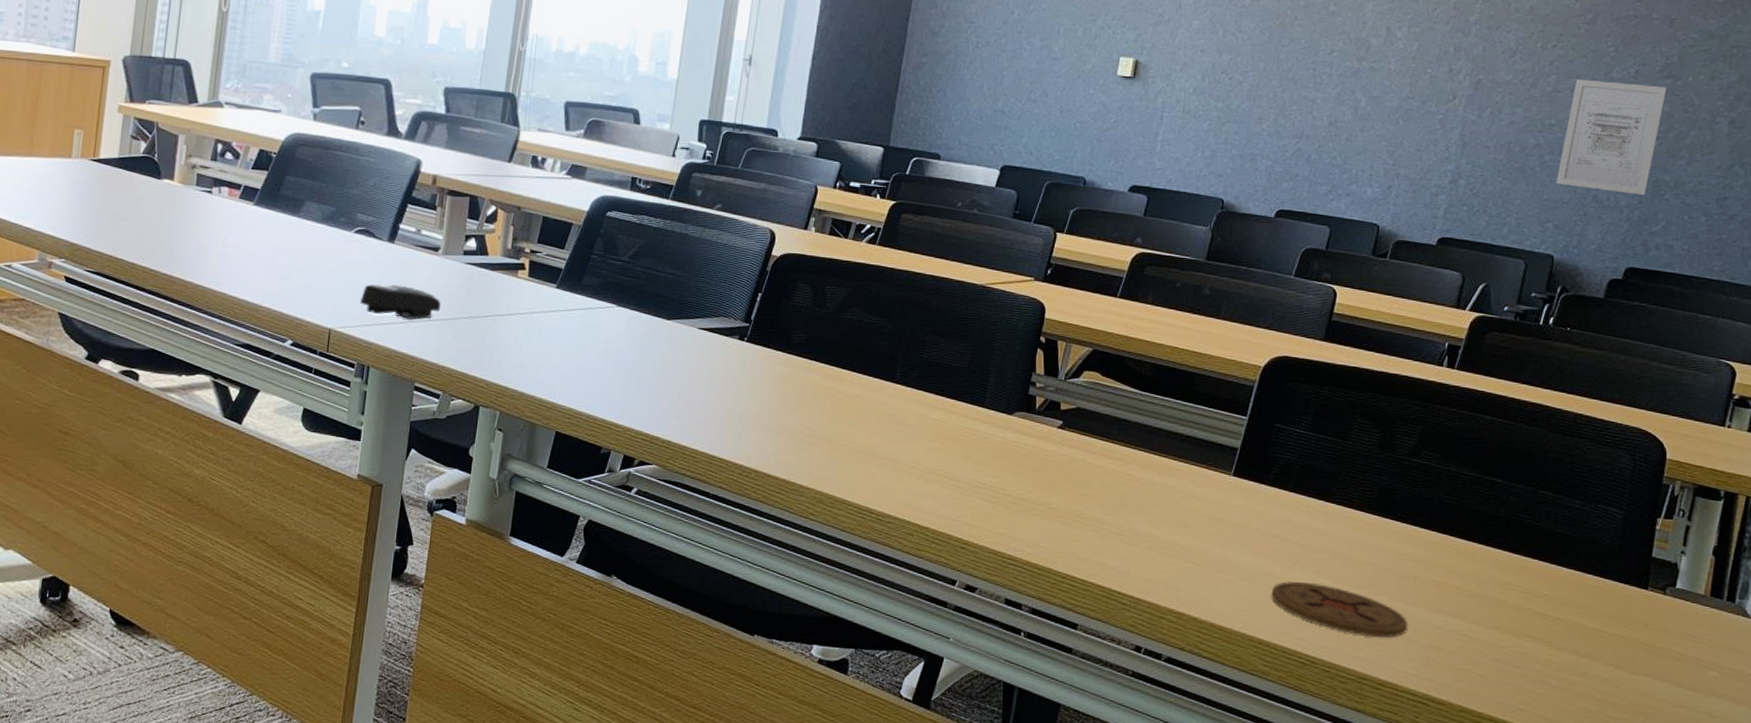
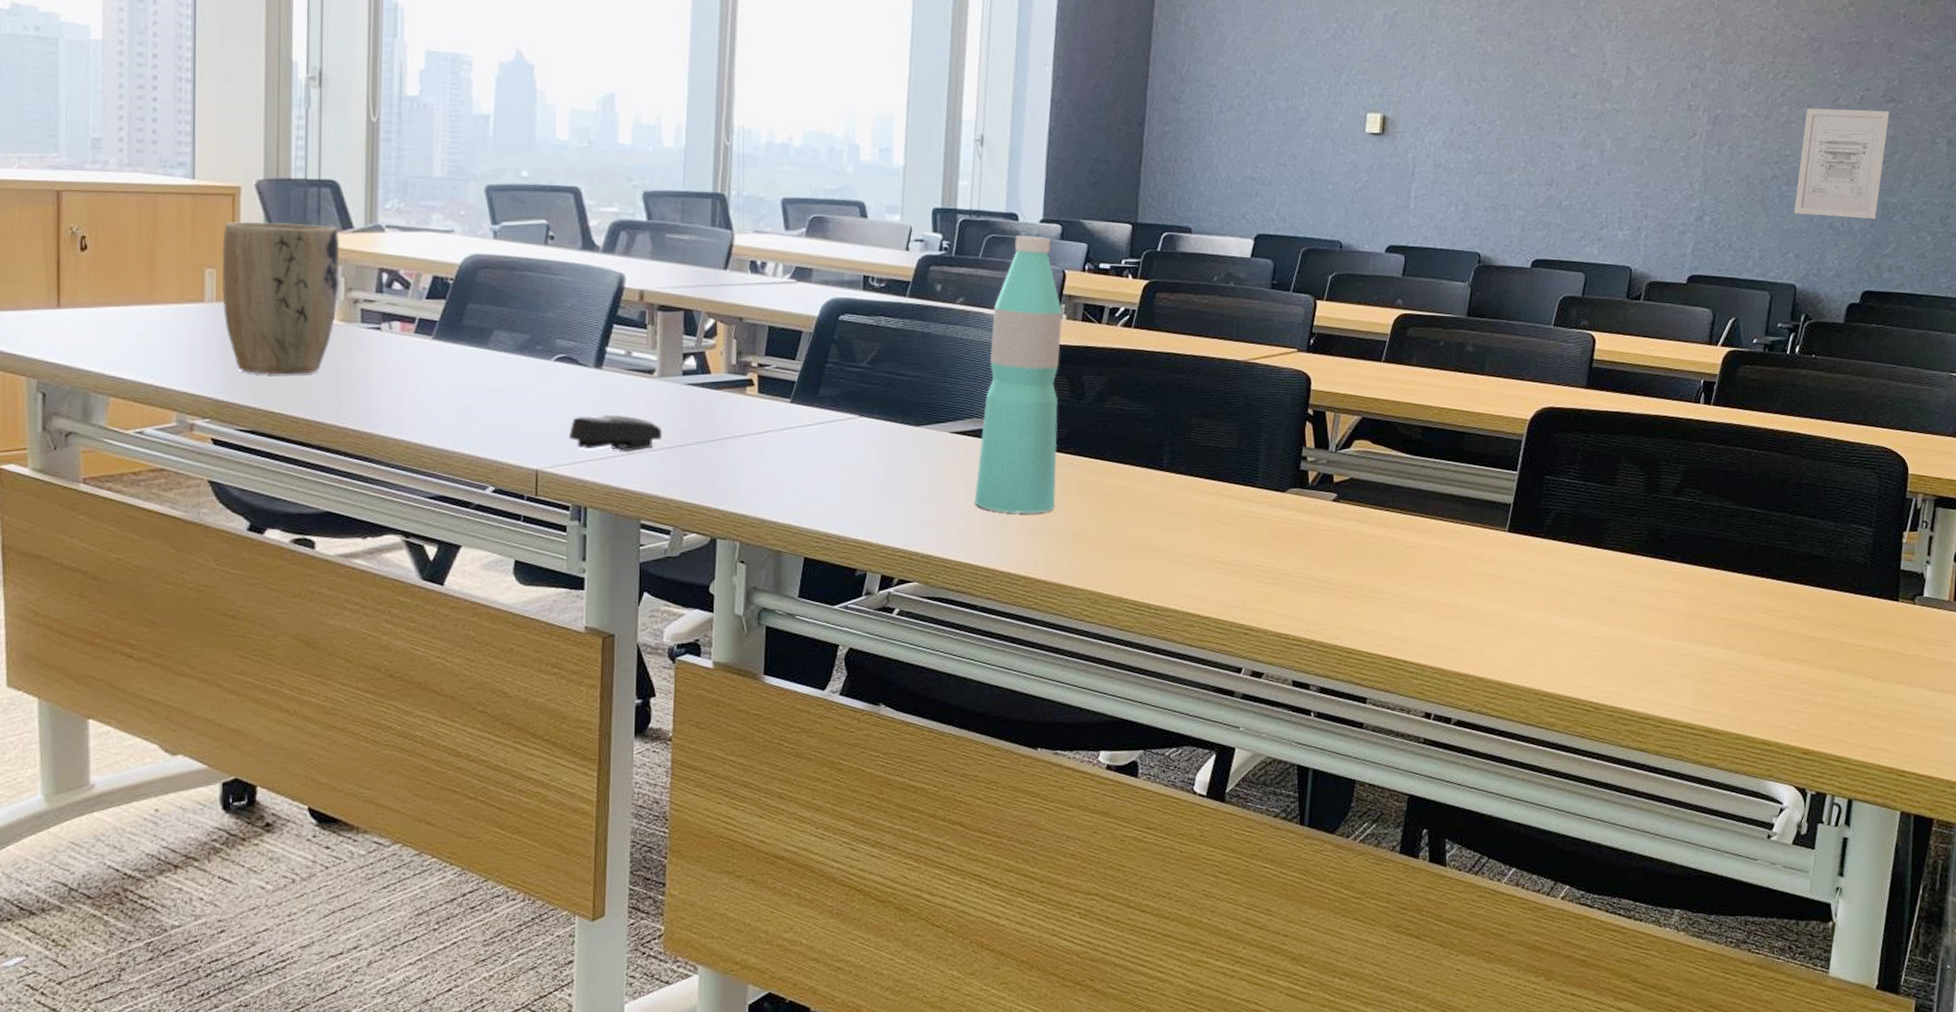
plant pot: none [85,90,186,227] -> present [222,221,340,375]
water bottle: none [715,150,812,411] -> present [974,235,1063,513]
coaster: present [1271,581,1408,639] -> none [1552,630,1683,677]

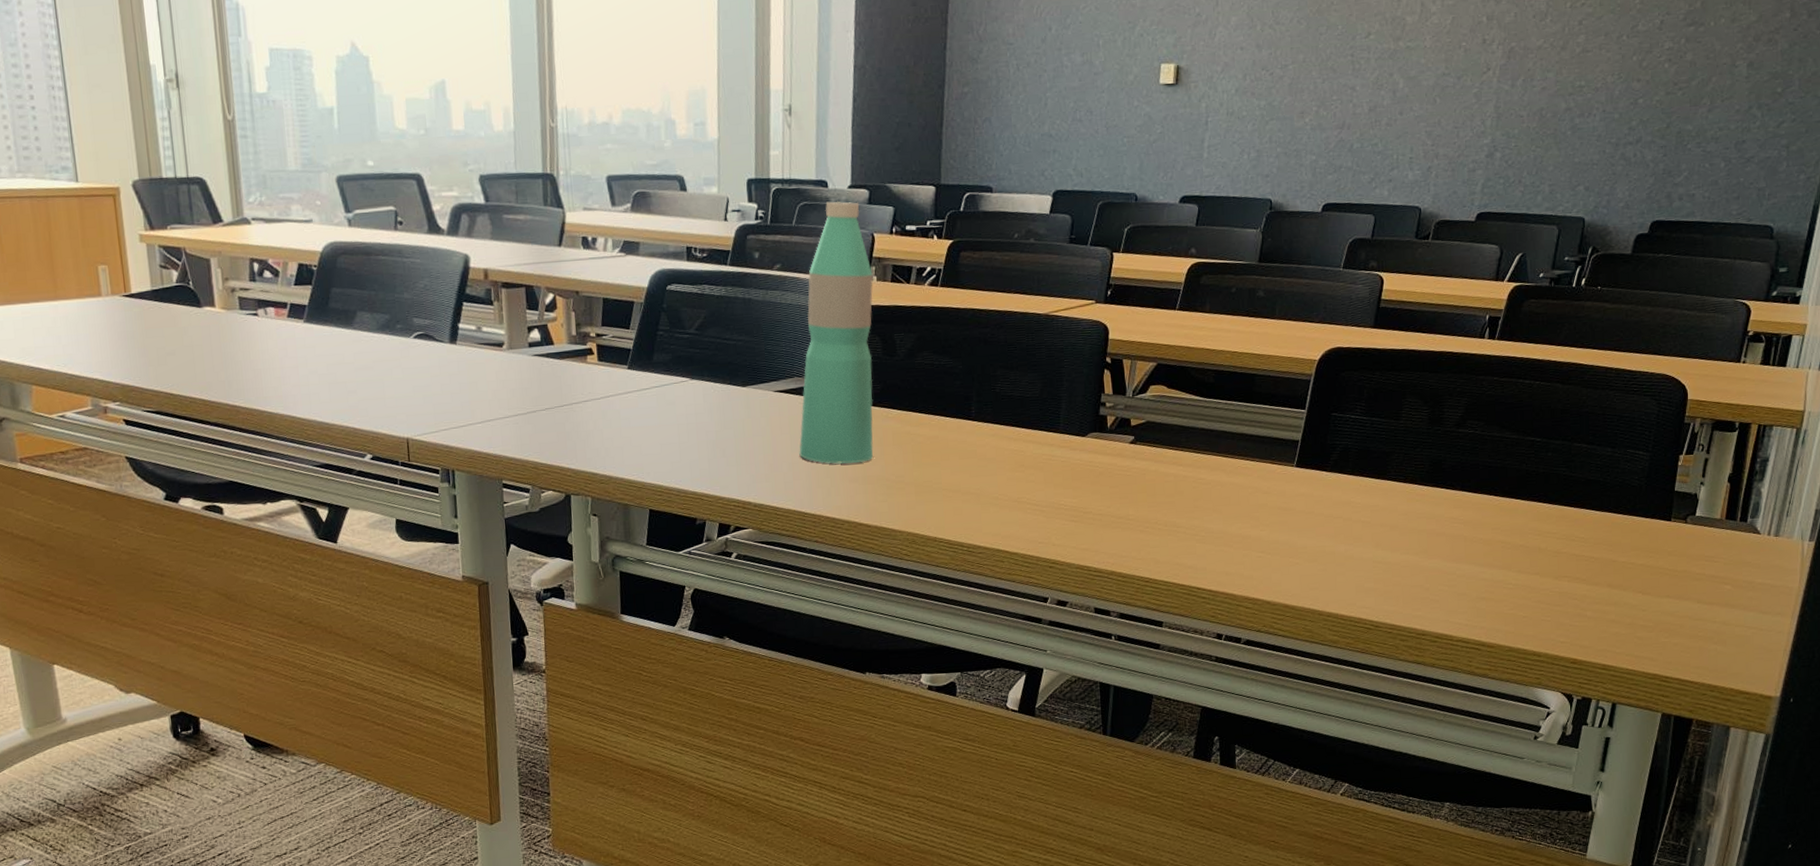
plant pot: present [222,221,340,375] -> none [109,219,217,361]
stapler: present [568,414,663,451] -> none [432,385,516,419]
wall art: present [1794,108,1890,219] -> none [1586,34,1690,148]

